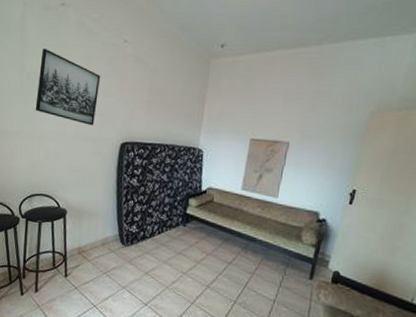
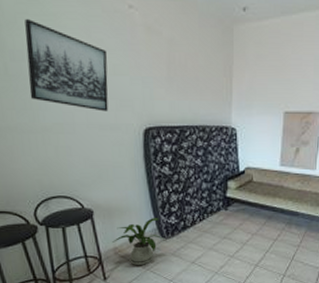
house plant: none [78,224,126,268] -> present [112,218,167,265]

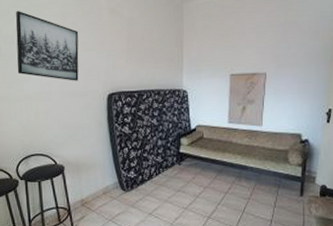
house plant: present [112,218,167,265] -> none [80,173,127,216]

